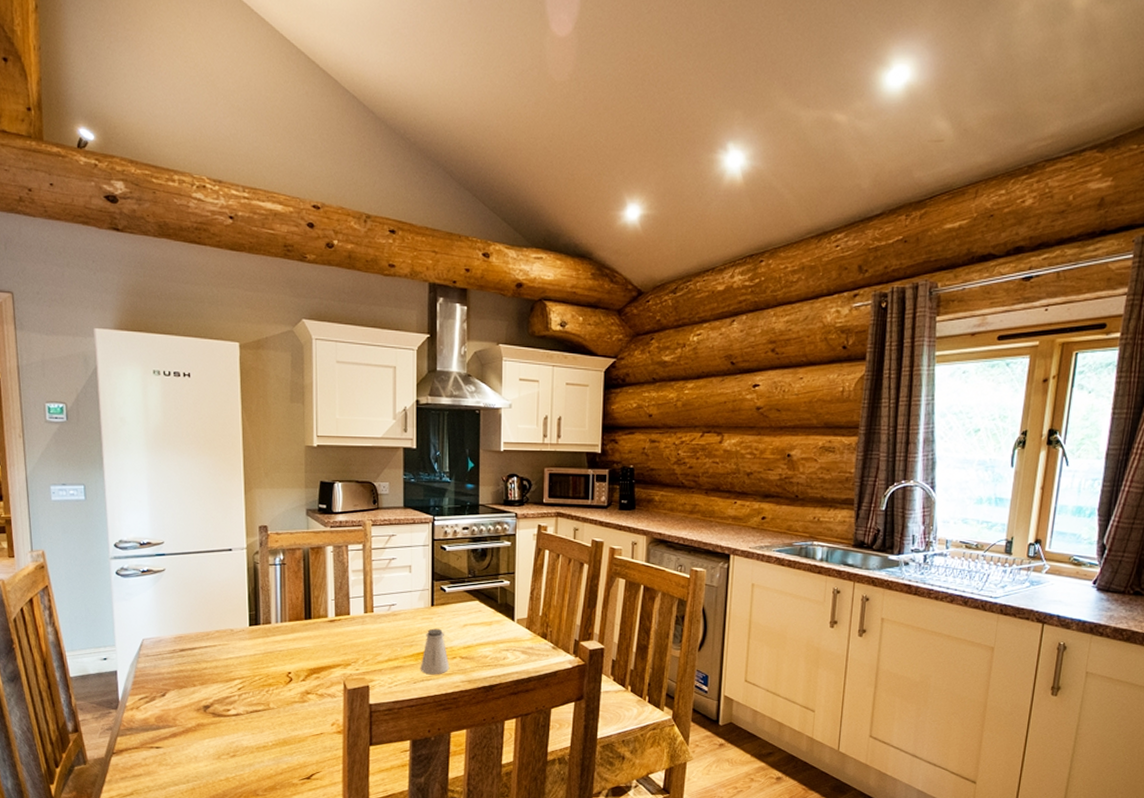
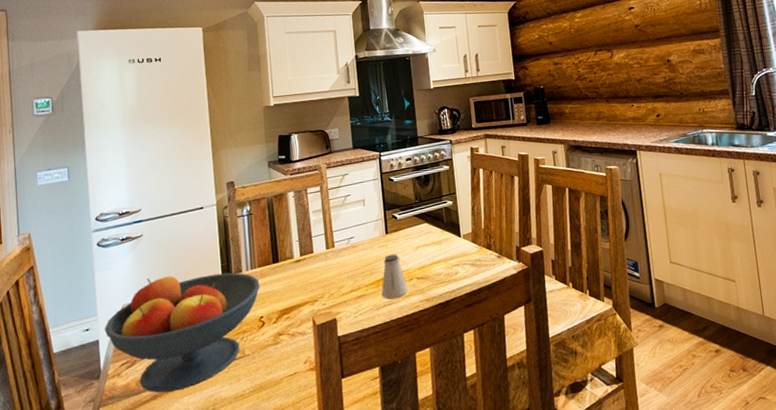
fruit bowl: none [123,615,290,732] -> present [104,272,260,393]

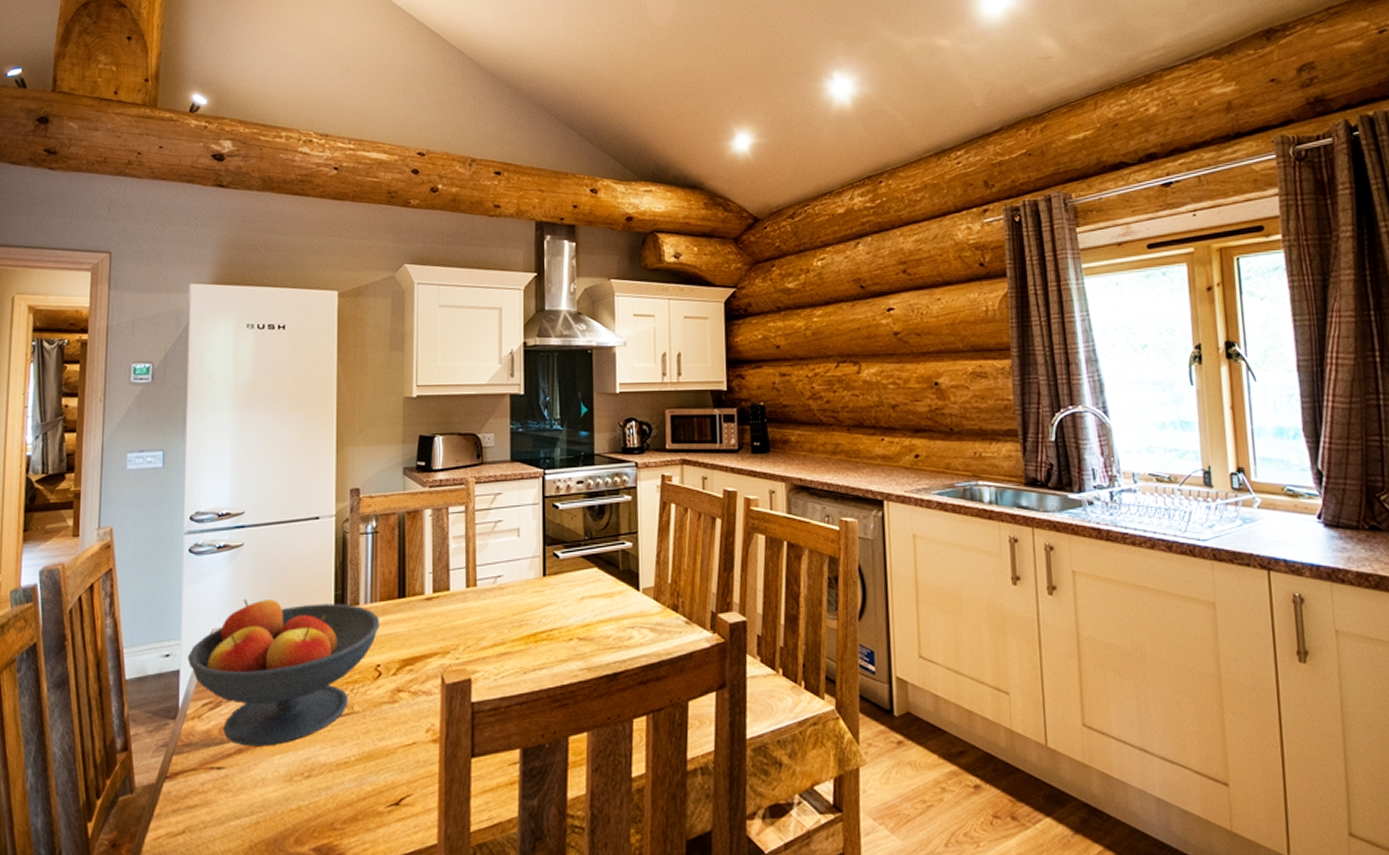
saltshaker: present [381,254,409,299] -> none [531,603,566,662]

